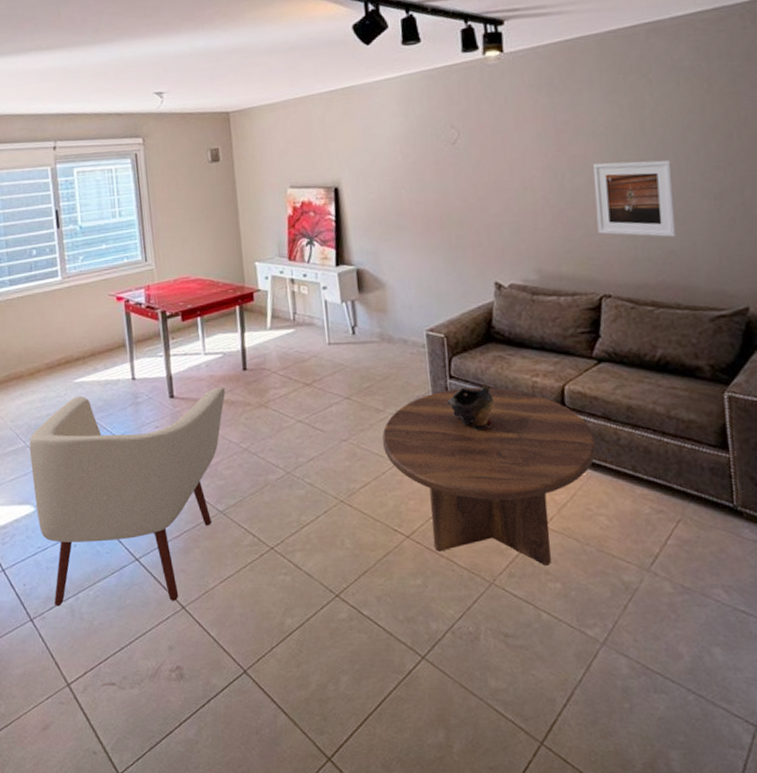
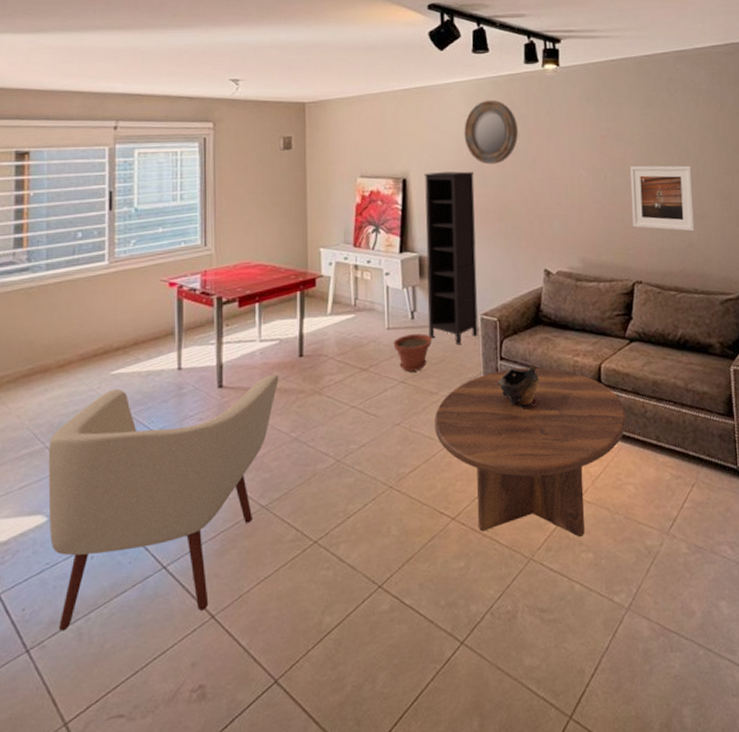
plant pot: none [335,349,376,388] -> present [393,333,433,372]
bookcase: none [356,177,425,362] -> present [423,171,478,346]
home mirror: none [397,96,459,169] -> present [464,100,519,165]

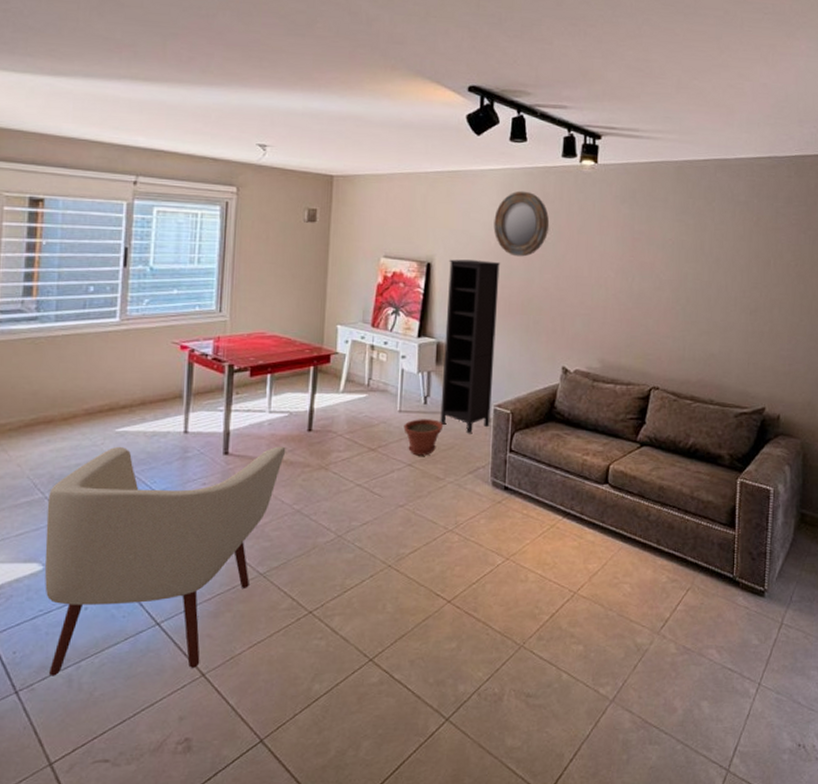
coffee table: present [435,367,627,537] -> none [438,462,630,629]
decorative bowl: present [496,365,539,410] -> none [503,460,547,502]
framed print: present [630,165,696,232] -> none [655,271,721,343]

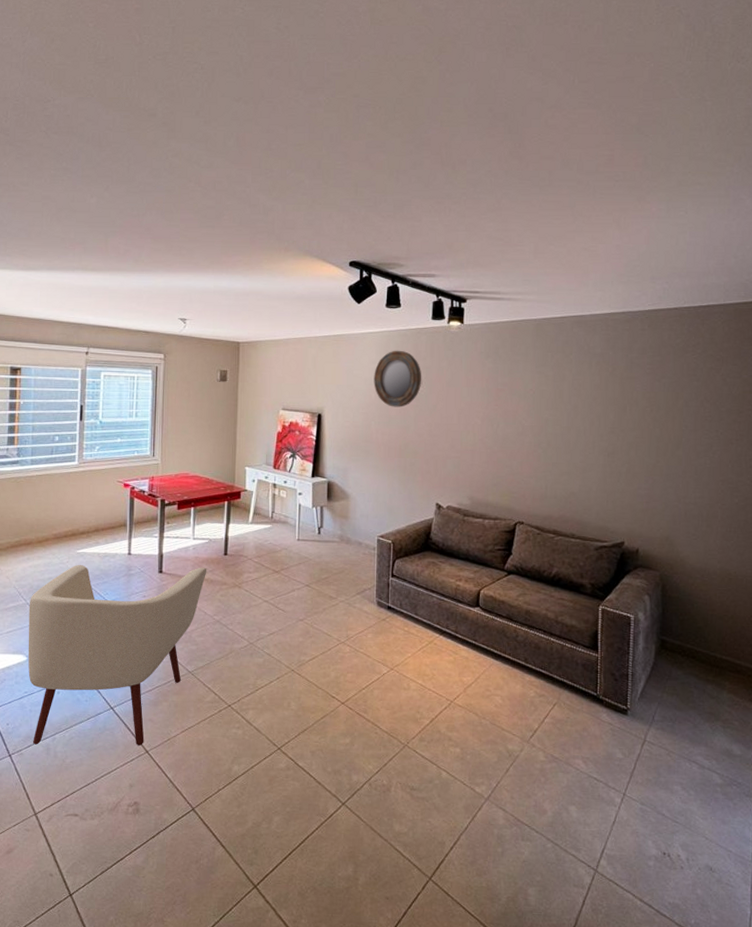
plant pot: present [403,419,444,456] -> none [302,546,335,578]
bookcase: present [440,259,500,434] -> none [332,410,380,560]

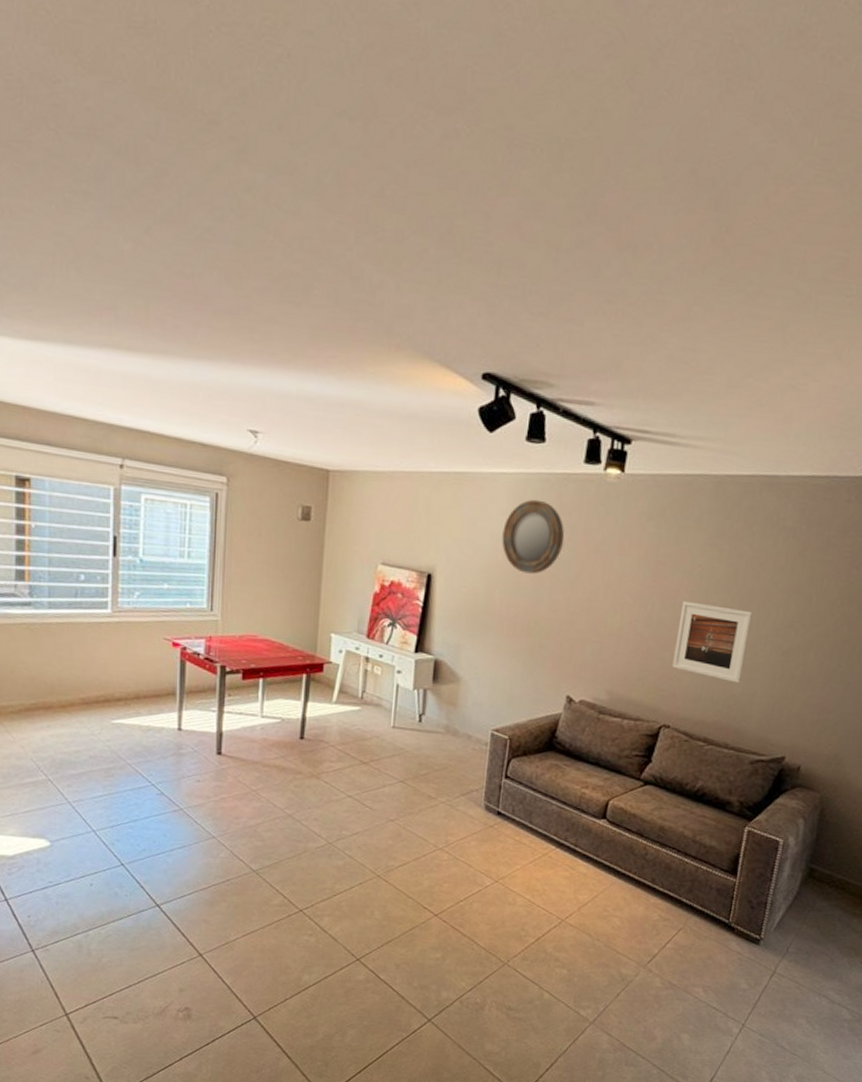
armchair: present [28,564,207,746] -> none [51,737,278,948]
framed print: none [519,418,579,482] -> present [672,600,753,684]

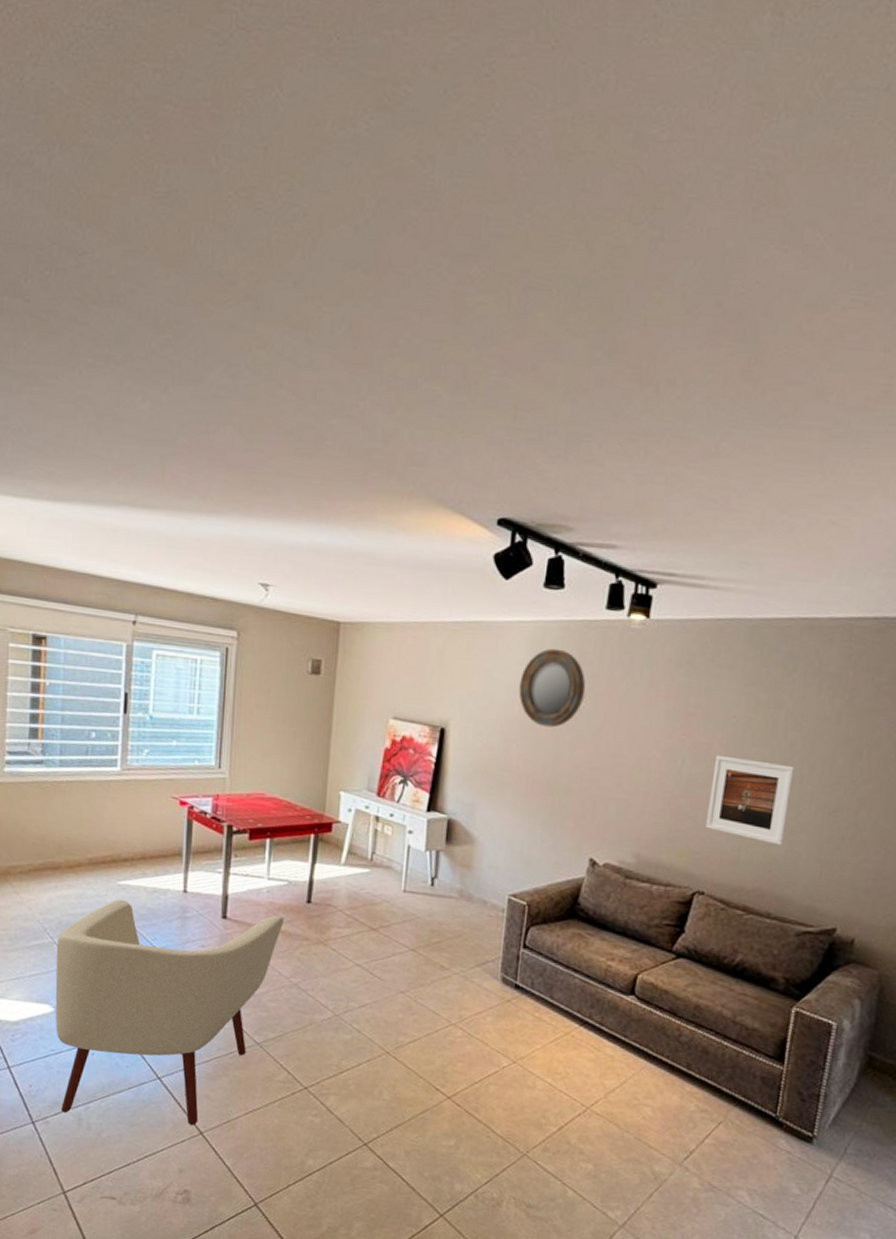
armchair: none [51,737,278,948] -> present [55,899,285,1125]

